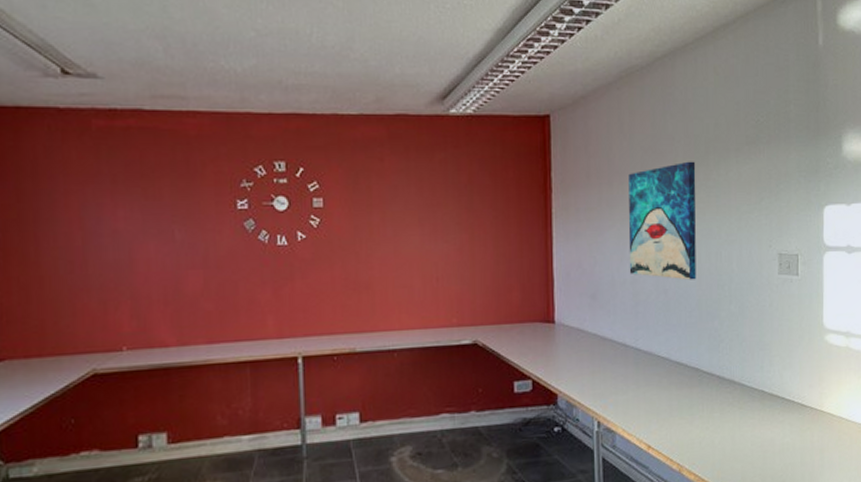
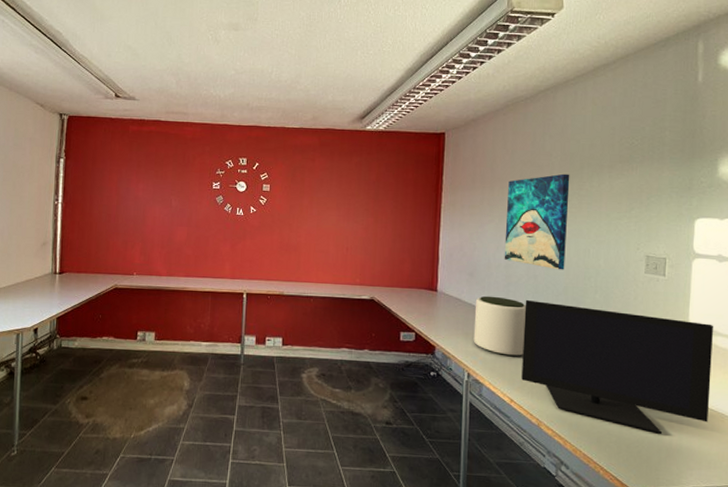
plant pot: none [600,321,659,393] -> present [473,296,526,356]
monitor: none [656,320,847,458] -> present [521,299,714,434]

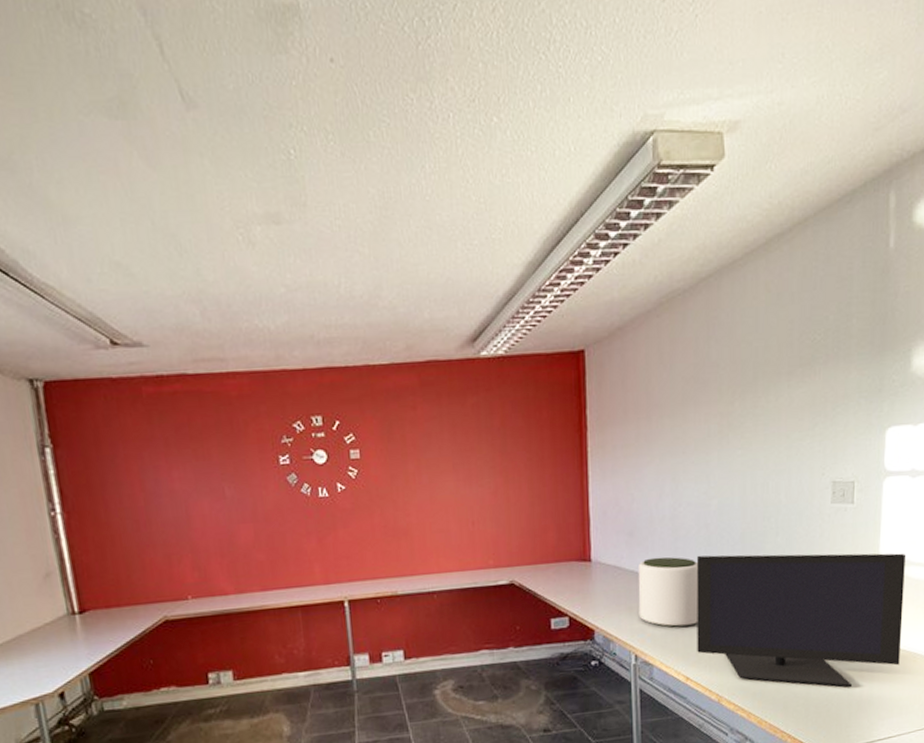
wall art: present [504,173,570,270] -> none [668,388,742,514]

